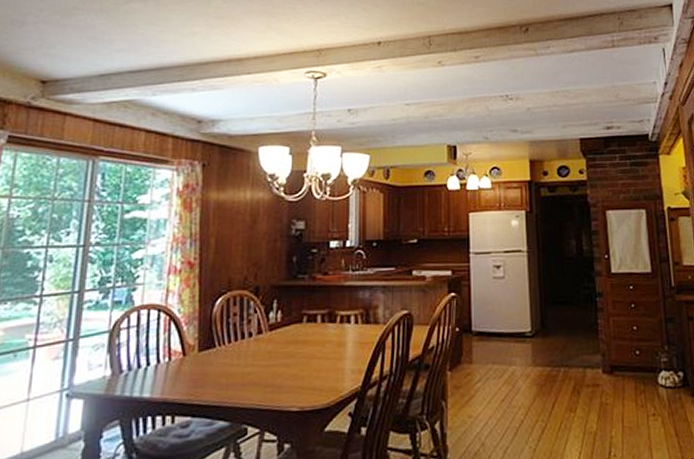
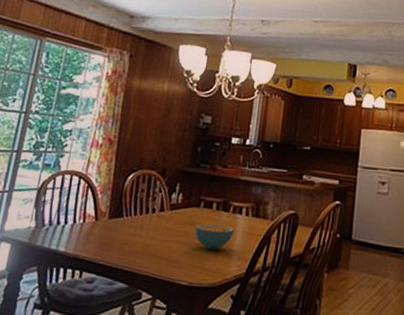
cereal bowl: none [299,338,344,368] -> present [194,223,234,250]

